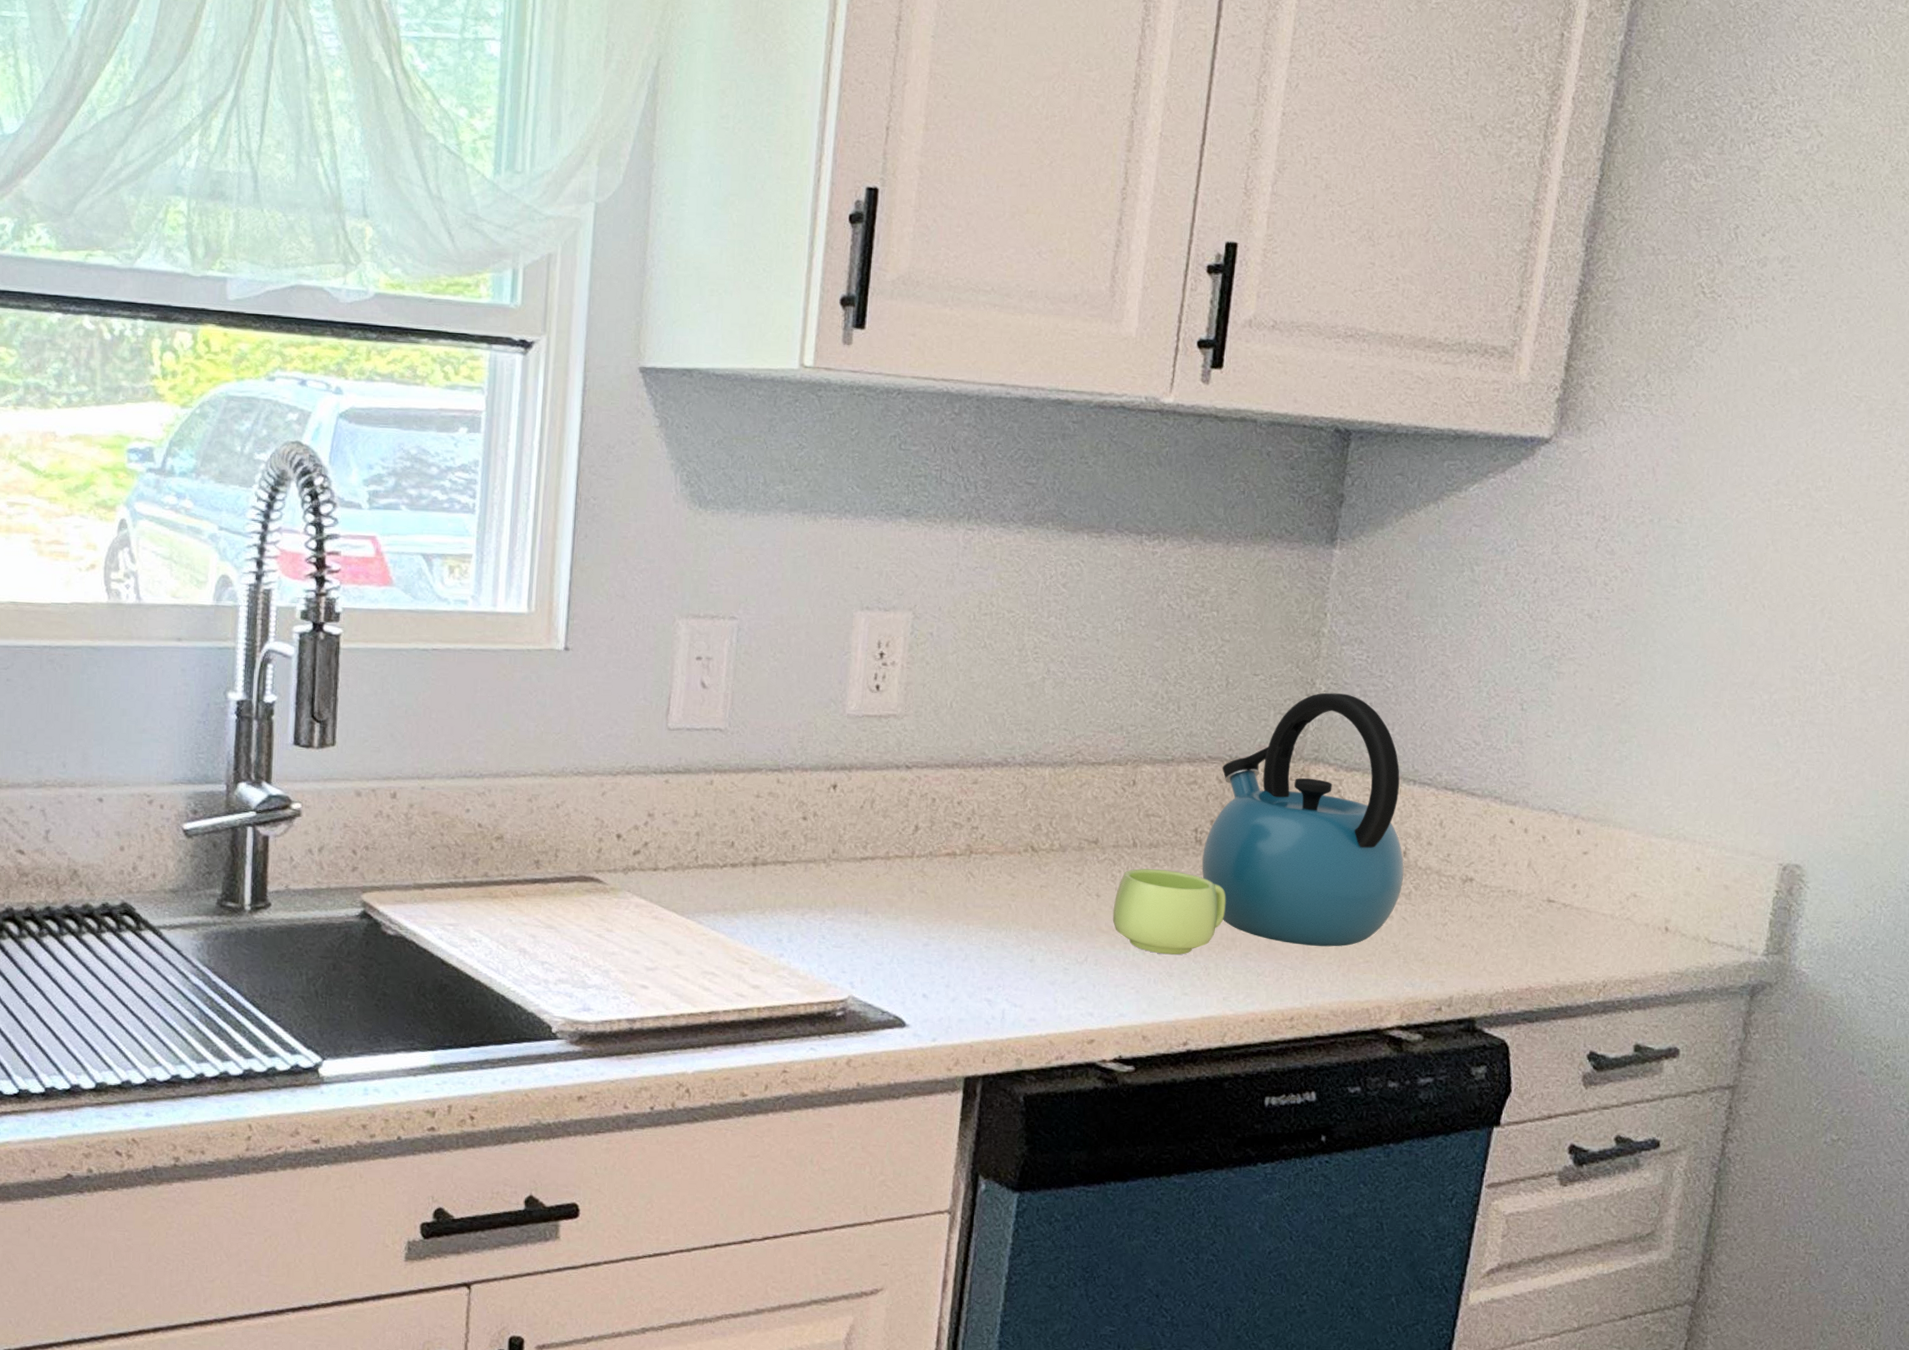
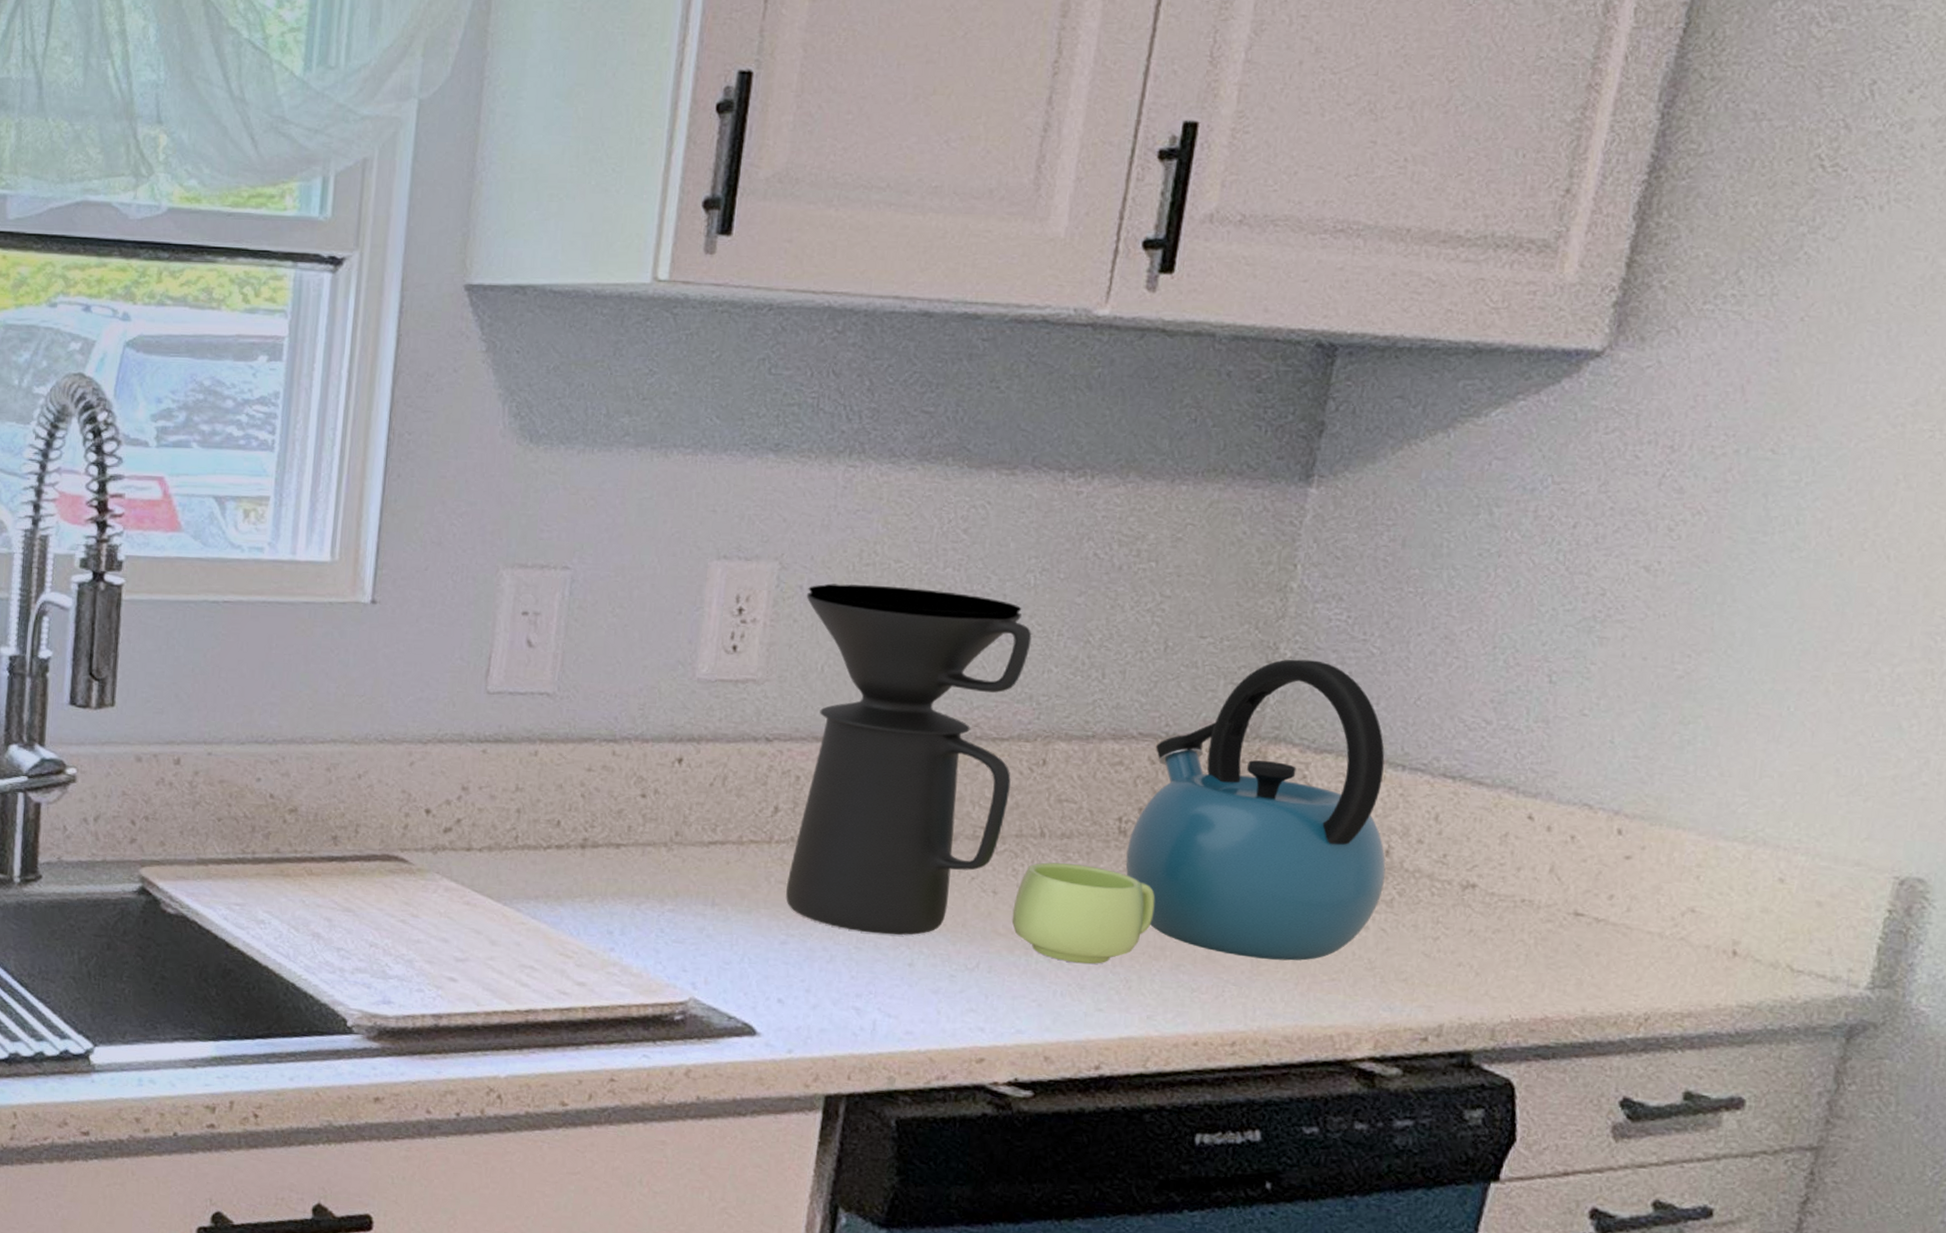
coffee maker: none [927,631,1121,935] -> present [786,583,1032,935]

